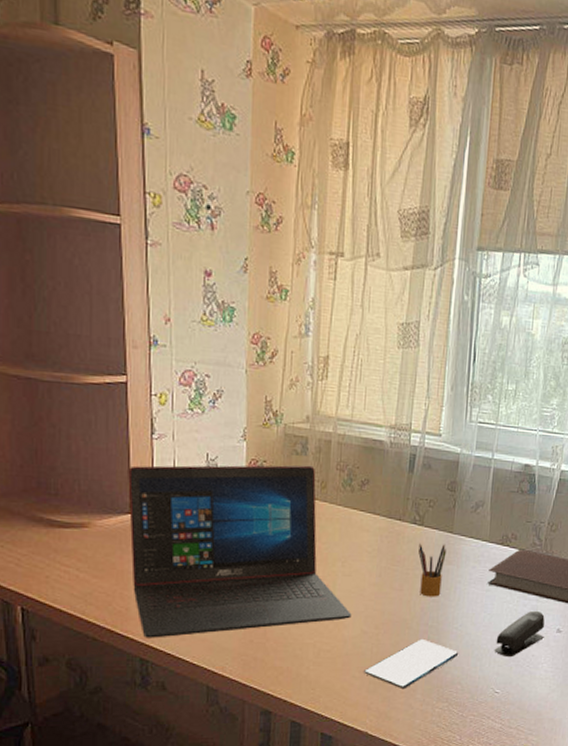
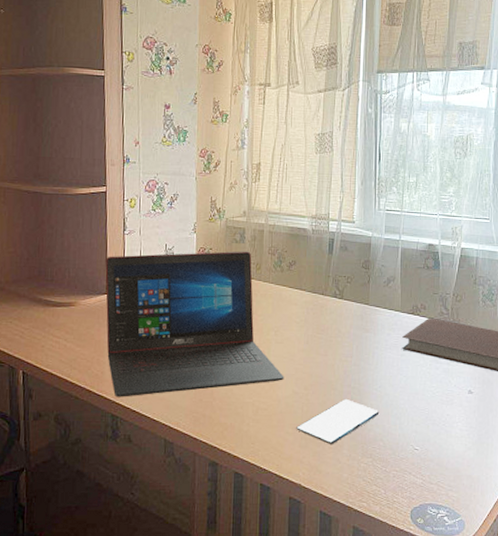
pencil box: present [418,543,447,597] -> none [340,314,364,361]
stapler: present [494,610,545,658] -> none [411,373,457,417]

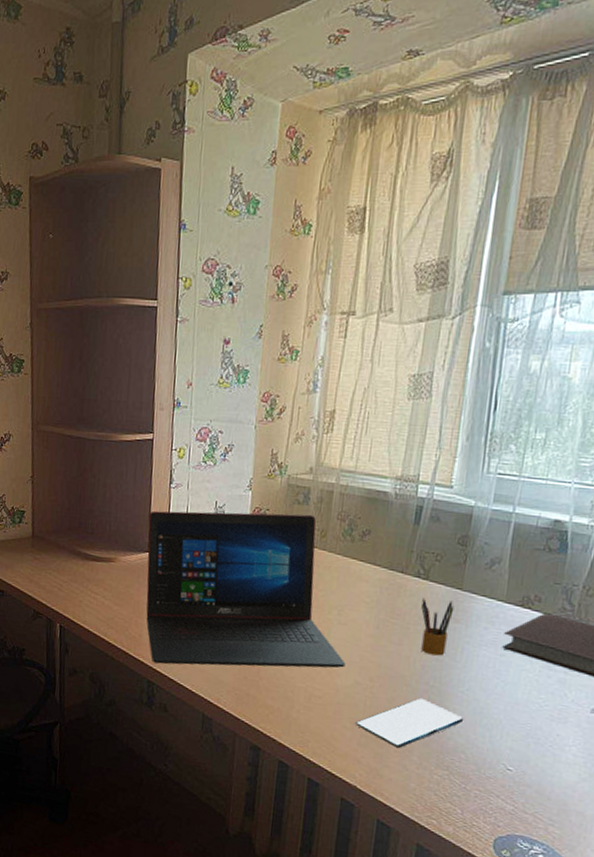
pencil box: none [340,314,364,361] -> present [421,598,454,656]

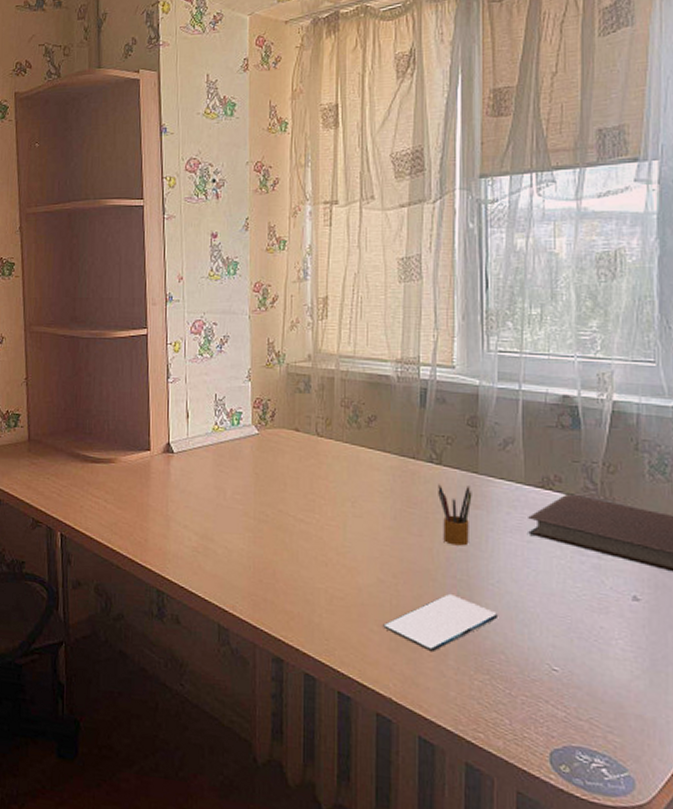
laptop: present [146,510,346,668] -> none [147,402,365,571]

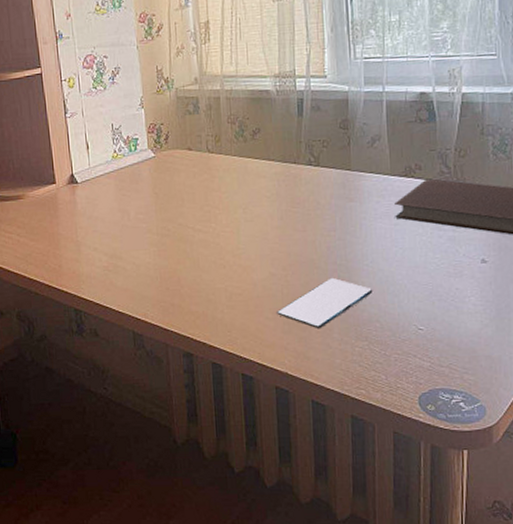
pencil box: present [438,484,472,546] -> none [317,182,347,236]

